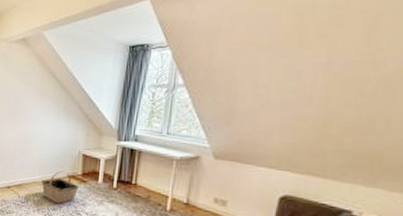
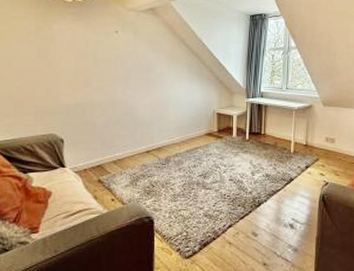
basket: present [41,171,80,204] -> none [181,130,216,160]

